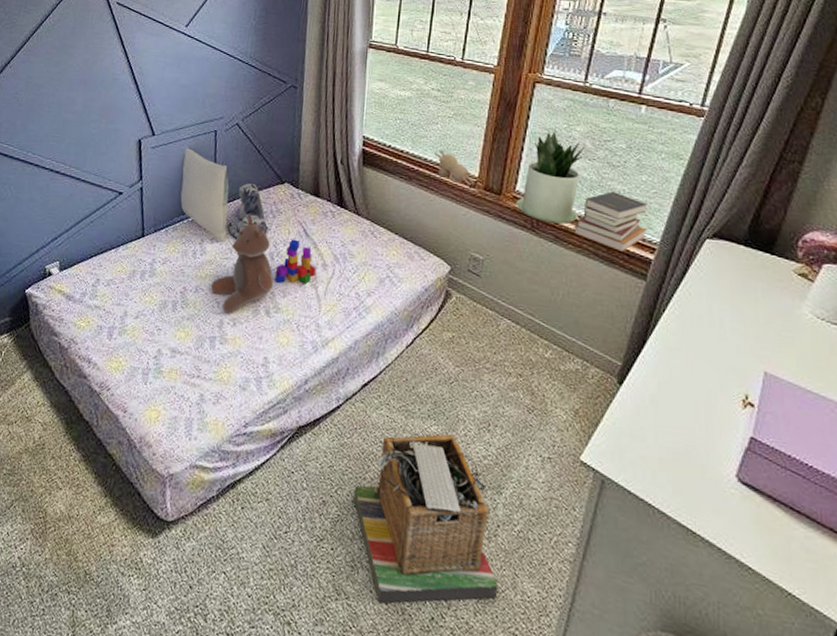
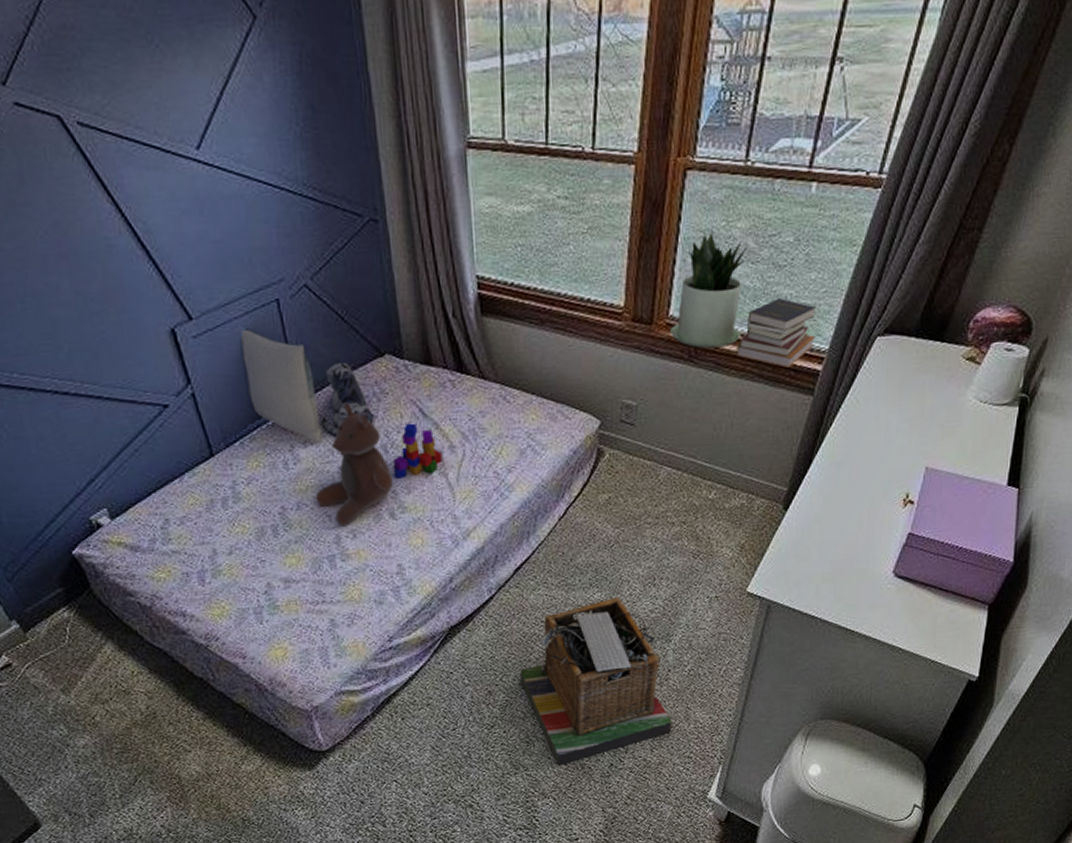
toy animal: present [434,149,478,190] -> none [569,278,625,324]

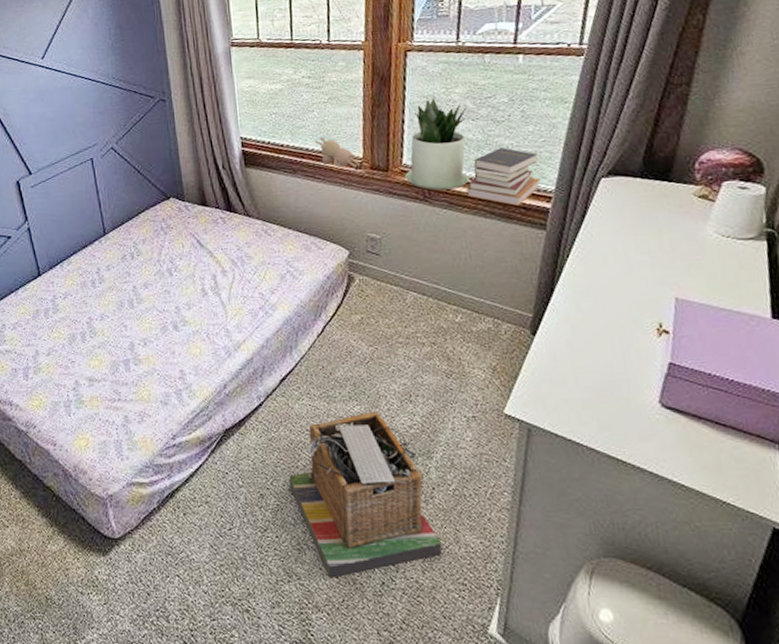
pillow: present [238,327,323,443] -> none [63,179,122,267]
stuffed bear: present [315,402,394,526] -> none [115,235,177,335]
plush toy: present [321,363,374,437] -> none [121,205,161,262]
toy blocks: present [393,423,442,478] -> none [176,251,216,297]
toy animal: none [569,278,625,324] -> present [315,136,364,171]

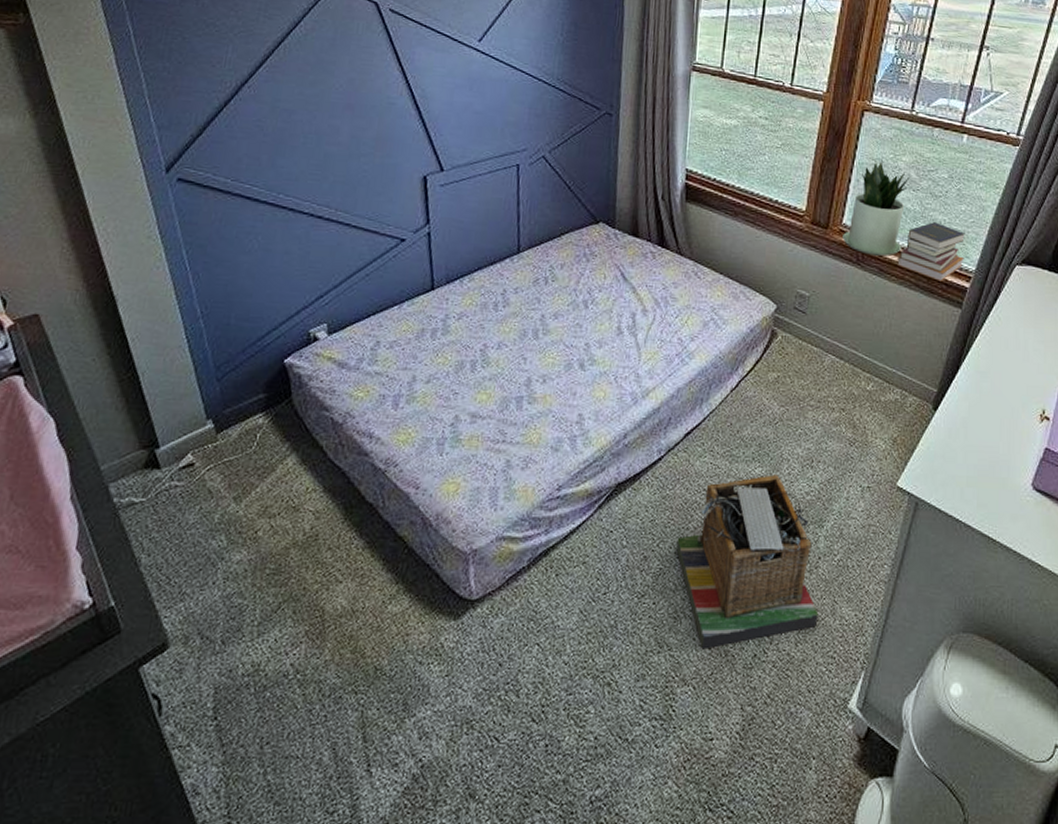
toy animal: present [315,136,364,171] -> none [761,182,805,224]

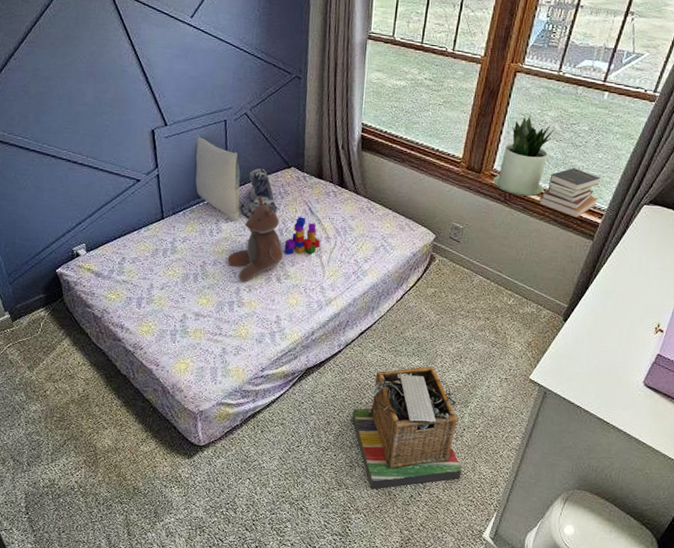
pillow: none [477,183,536,291] -> present [195,135,241,221]
stuffed bear: none [515,258,589,371] -> present [227,196,284,282]
plush toy: none [534,224,581,287] -> present [240,168,277,218]
toy blocks: none [589,284,635,333] -> present [284,216,320,255]

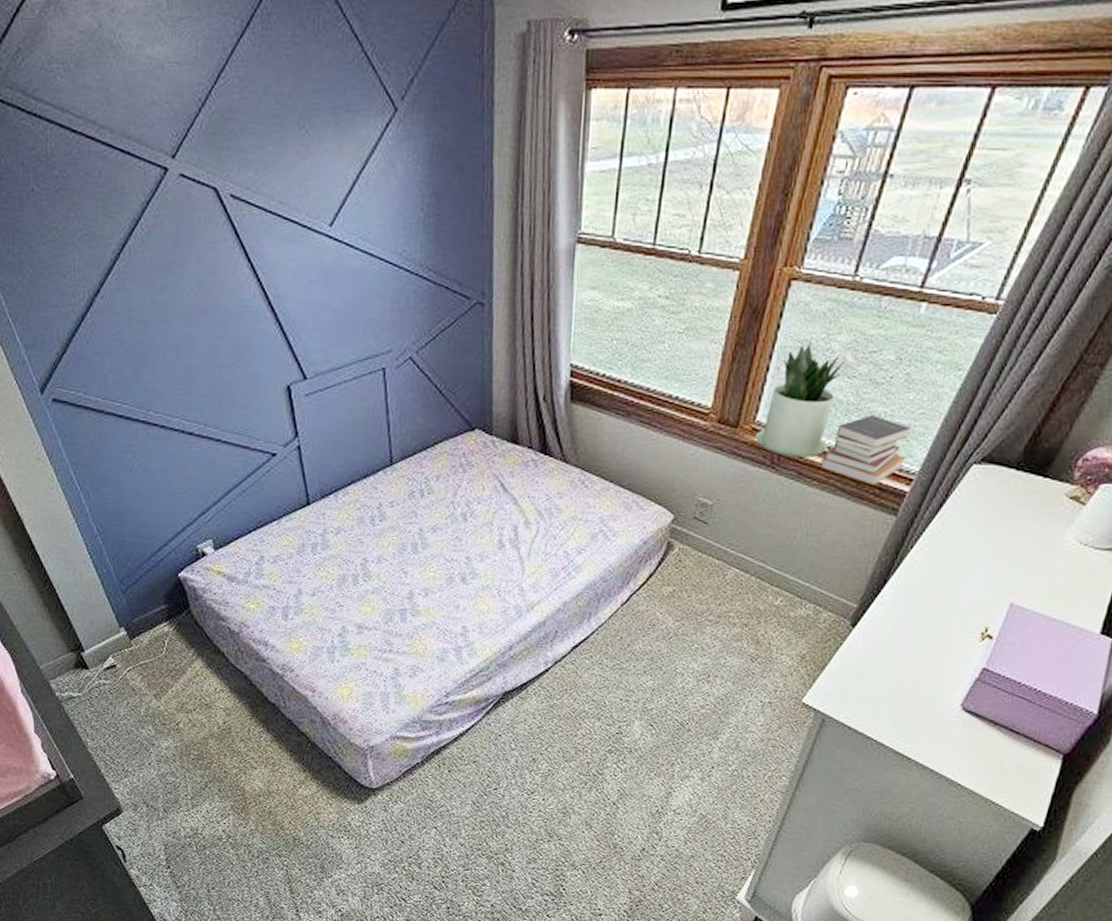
pillow: present [195,135,241,221] -> none [346,391,409,504]
stuffed bear: present [227,196,284,282] -> none [395,469,469,584]
plush toy: present [240,168,277,218] -> none [409,433,458,500]
toy blocks: present [284,216,320,255] -> none [469,496,517,546]
clothes hamper: present [352,366,462,490] -> none [564,688,710,841]

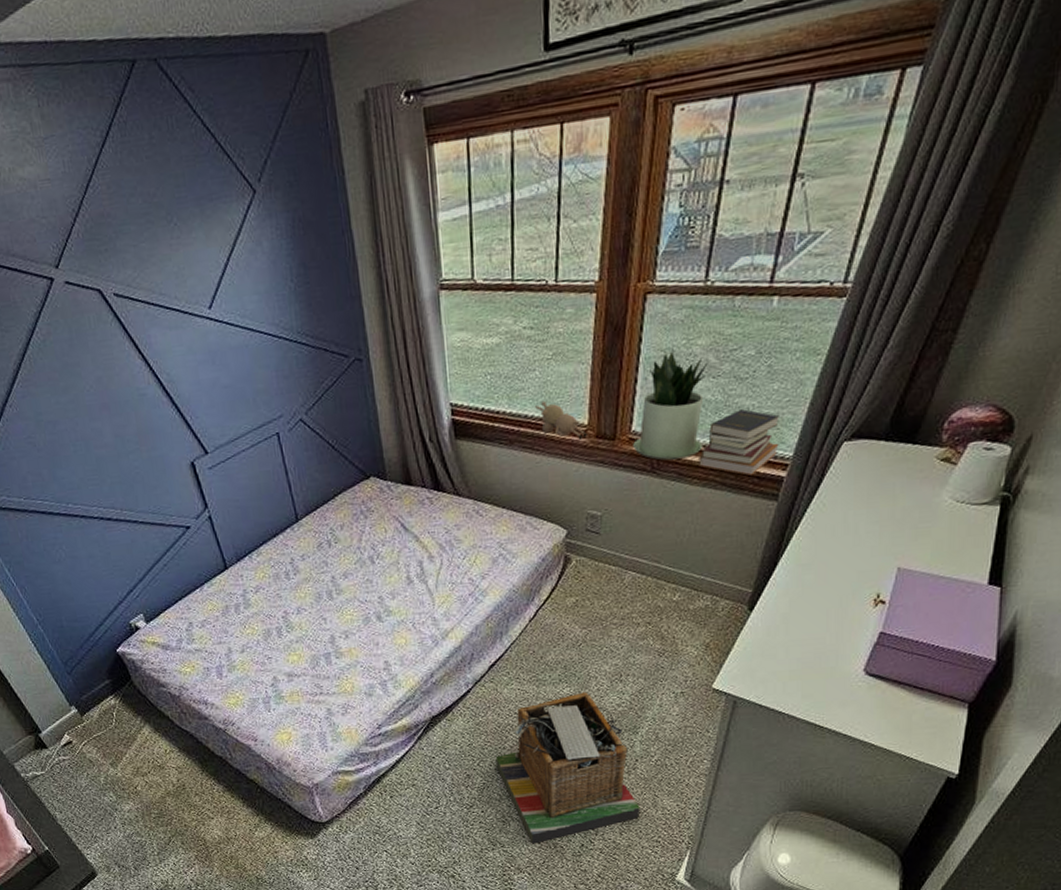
clothes hamper: none [564,688,710,841] -> present [495,692,640,844]
toy animal: none [659,375,711,423] -> present [535,400,589,441]

